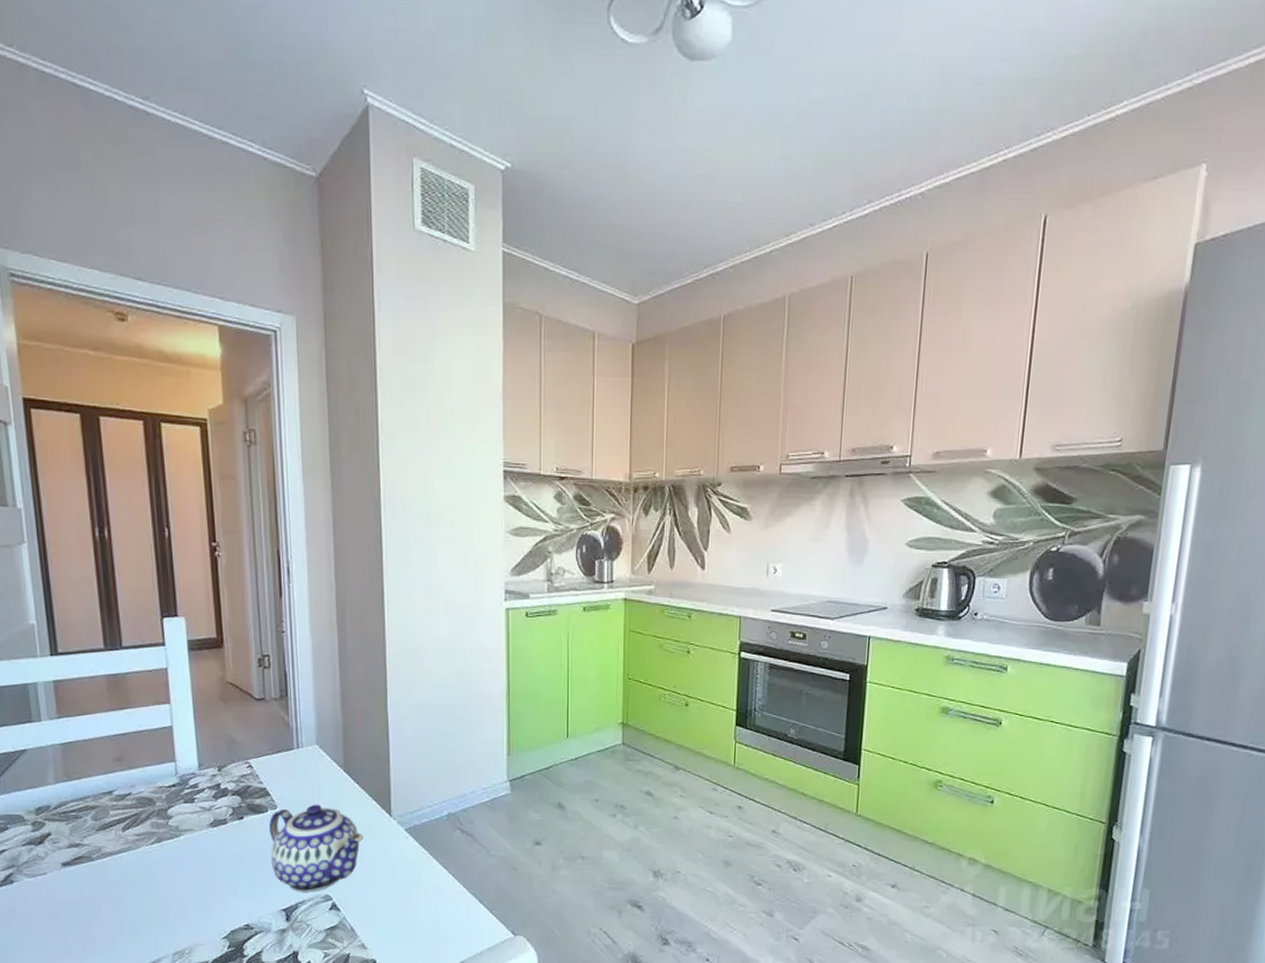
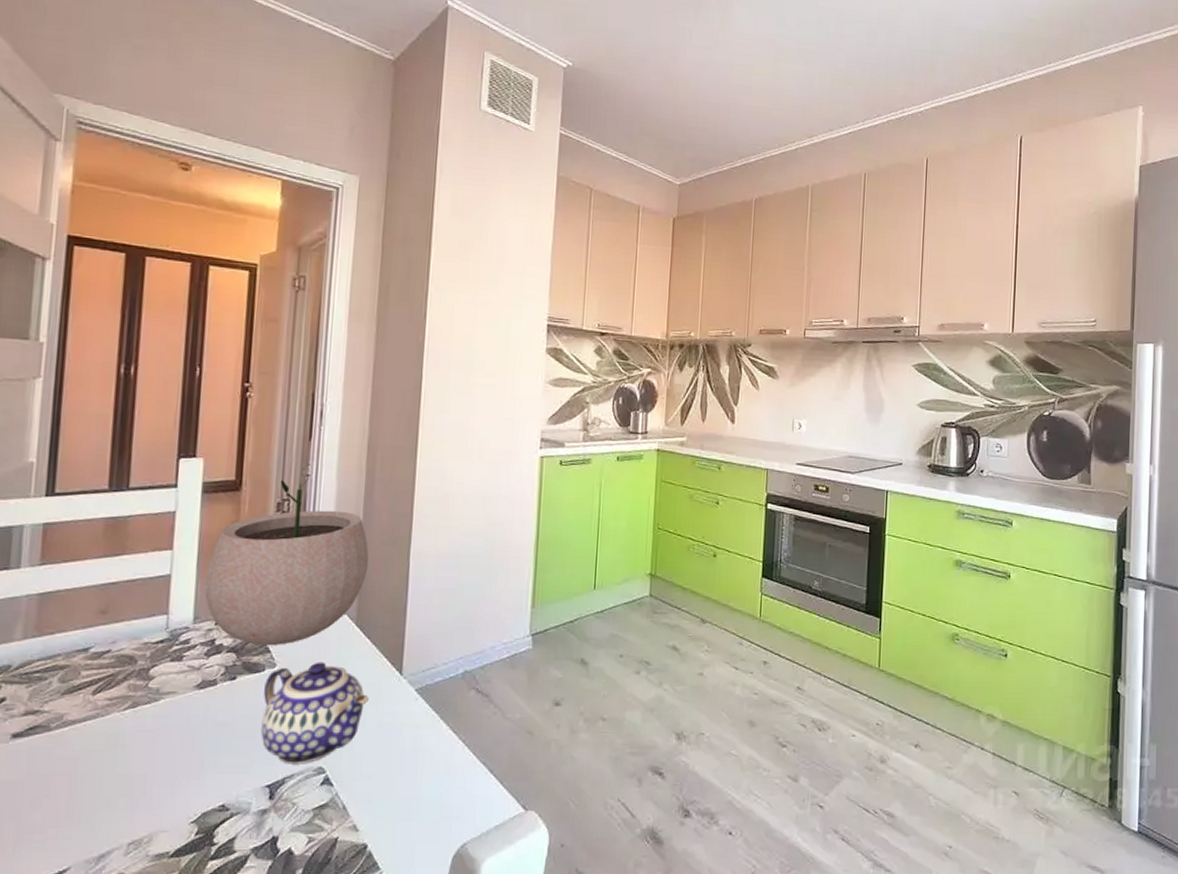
plant pot: none [203,632,350,790] -> present [205,475,369,646]

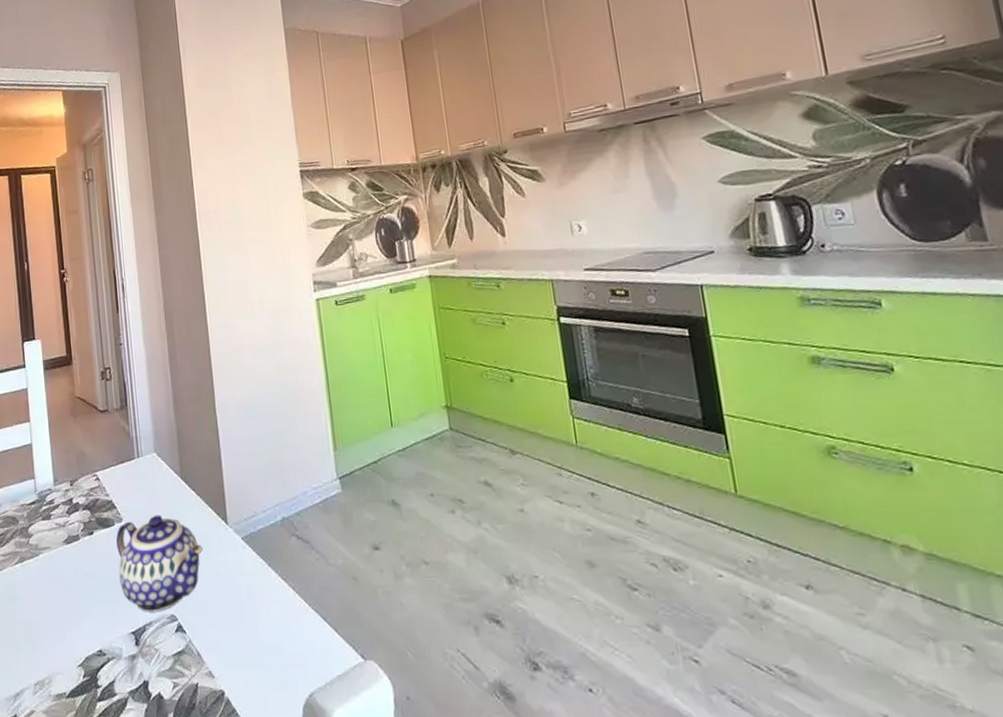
plant pot: present [205,475,369,646] -> none [57,344,183,503]

